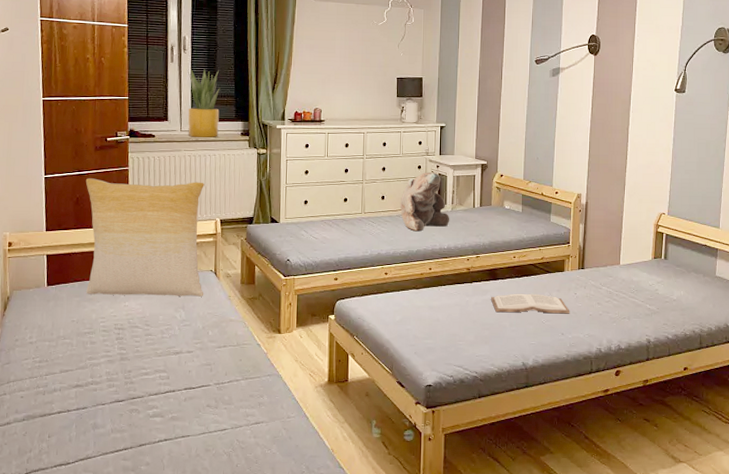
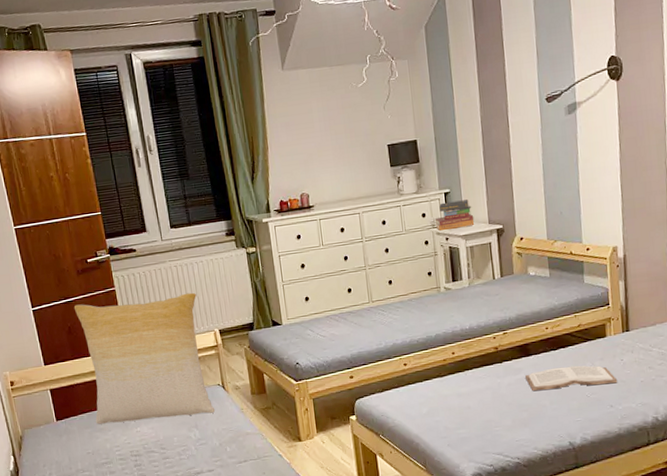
planter: present [187,69,220,137] -> none [157,168,202,246]
stuffed animal: present [399,172,450,232] -> none [409,246,469,315]
books: none [429,134,463,159] -> present [434,199,474,232]

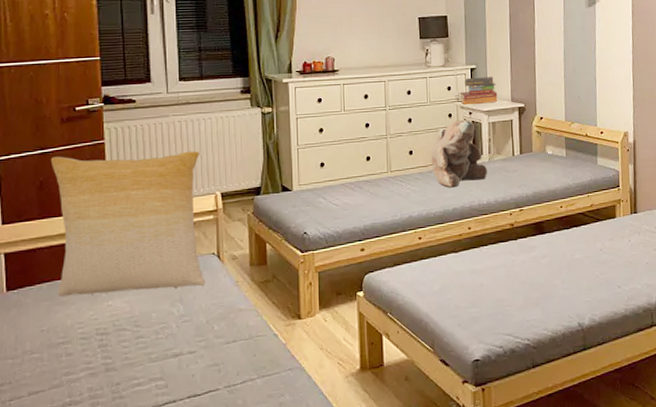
stuffed animal: none [409,246,469,315] -> present [430,120,488,188]
book: present [525,365,618,392] -> none [539,245,626,270]

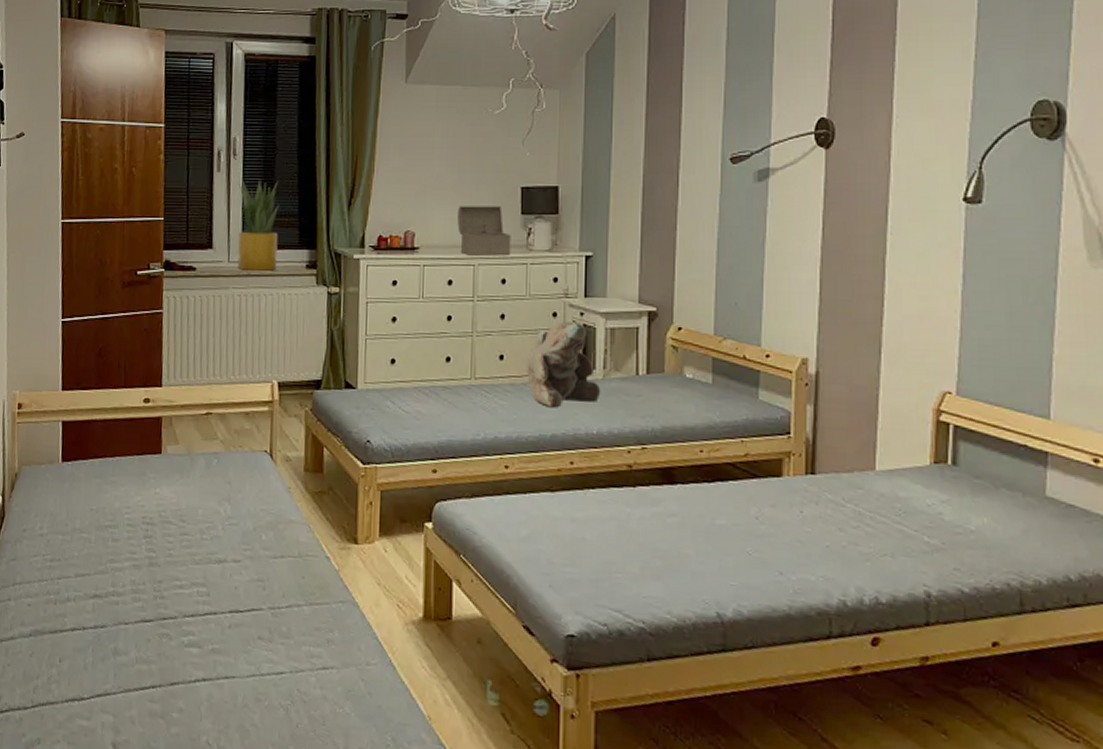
pillow: present [50,151,206,297] -> none [108,323,258,486]
planter: none [172,20,214,99] -> present [237,180,280,271]
jewelry box: none [369,33,413,75] -> present [457,206,511,257]
books: present [459,77,498,105] -> none [569,268,620,303]

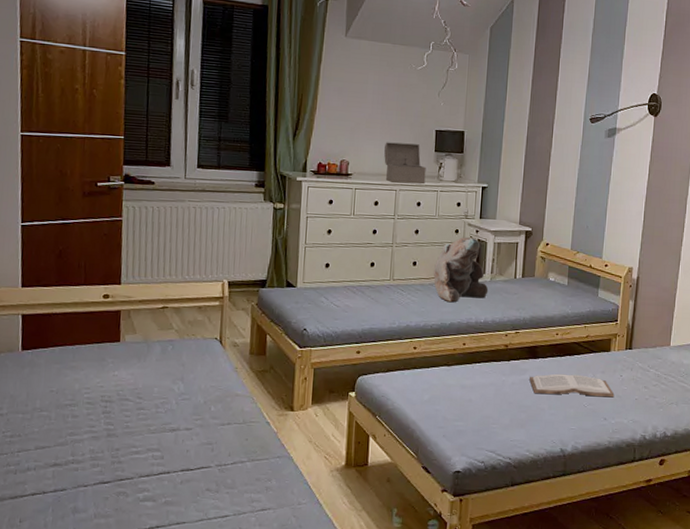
planter: present [237,180,280,271] -> none [193,109,233,188]
book: none [665,506,793,543] -> present [529,373,615,398]

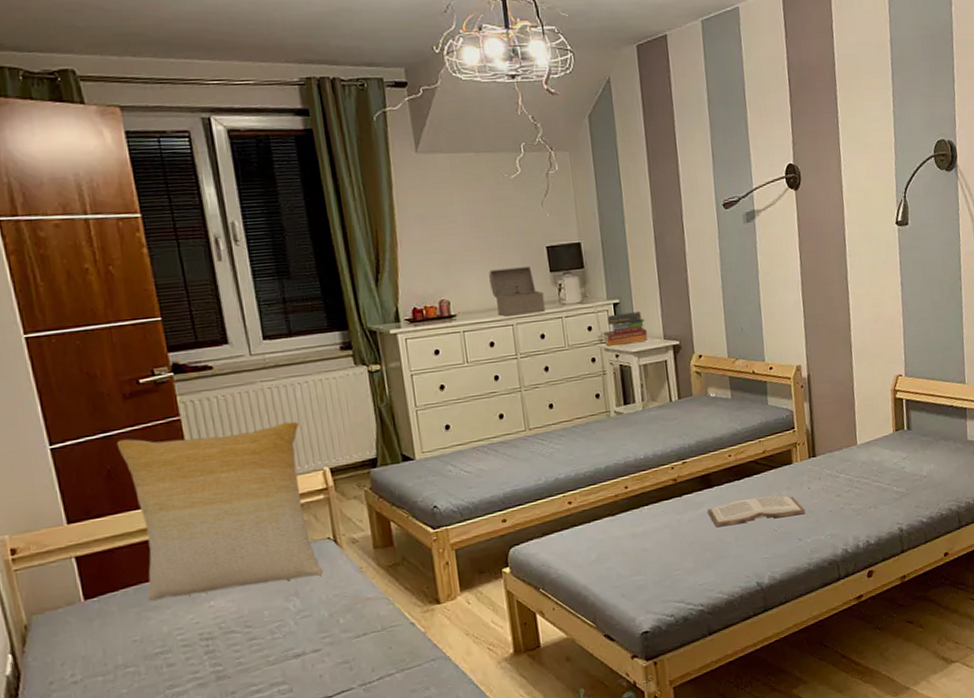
pillow: none [68,228,211,368] -> present [116,421,324,601]
stuffed animal: present [433,237,489,303] -> none [574,364,643,444]
books: none [468,196,506,224] -> present [602,312,648,347]

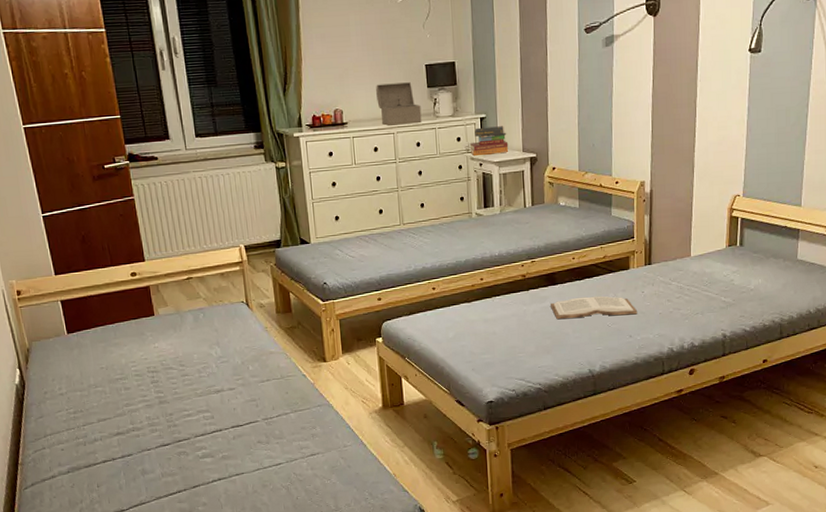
pillow: present [116,421,324,601] -> none [88,205,238,339]

